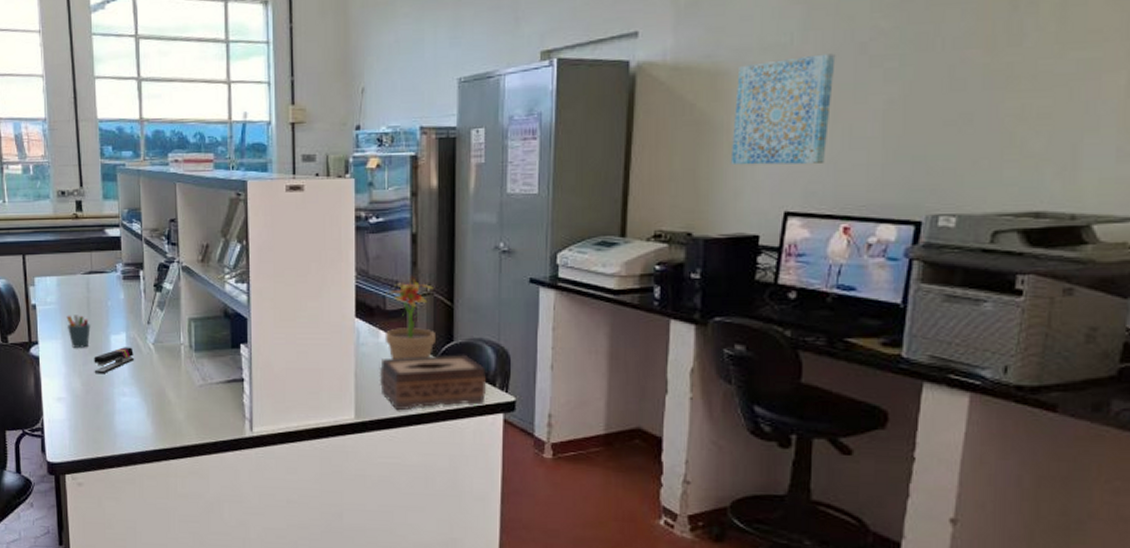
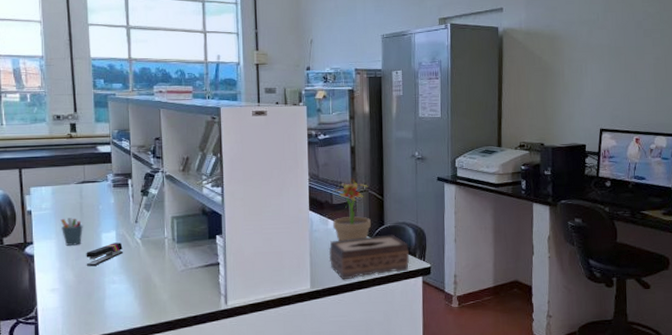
wall art: present [730,53,836,166] -> none [565,27,625,98]

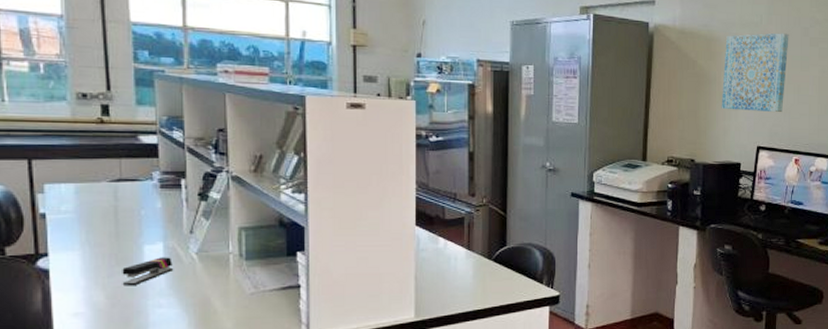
pen holder: present [60,218,83,246] -> none [87,224,118,259]
tissue box: present [328,234,409,280] -> none [438,257,534,309]
potted plant: present [331,177,371,241] -> none [443,189,490,263]
wall art: none [565,27,625,98] -> present [721,33,789,113]

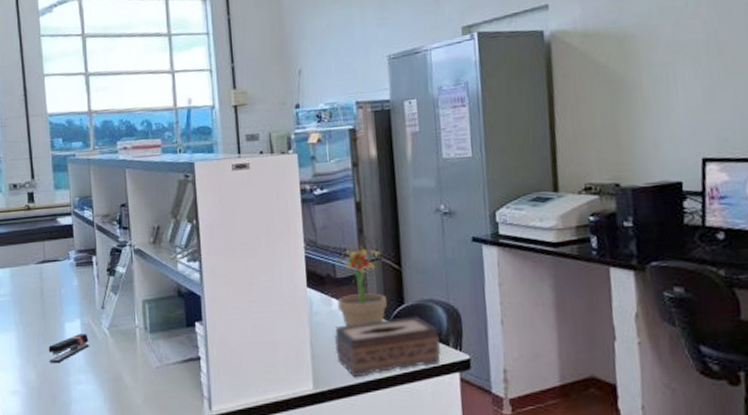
tissue box: none [438,257,534,309] -> present [334,316,440,378]
potted plant: none [443,189,490,263] -> present [334,242,387,326]
wall art: present [721,33,789,113] -> none [643,13,732,119]

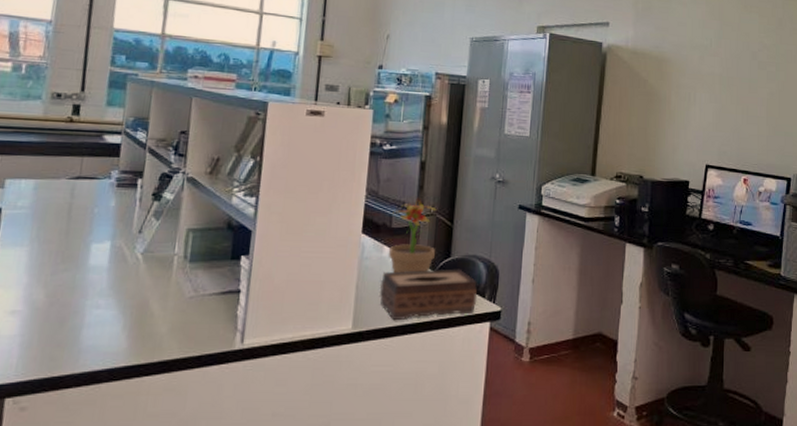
stapler: present [48,333,90,364] -> none [64,256,118,285]

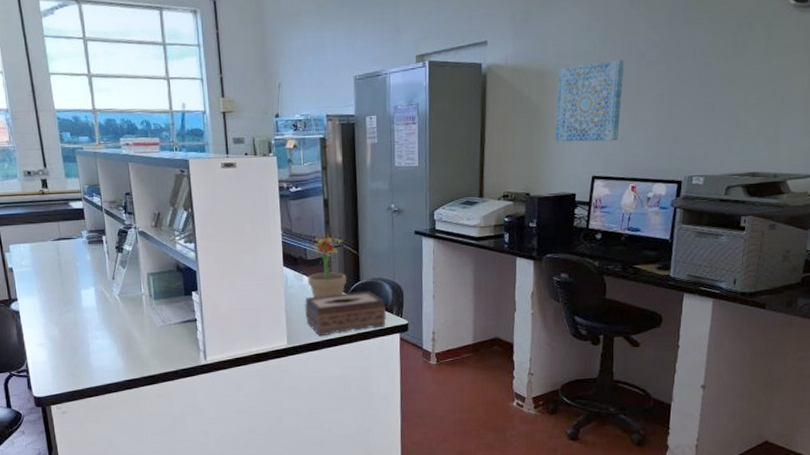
wall art: none [670,56,738,133] -> present [555,59,625,143]

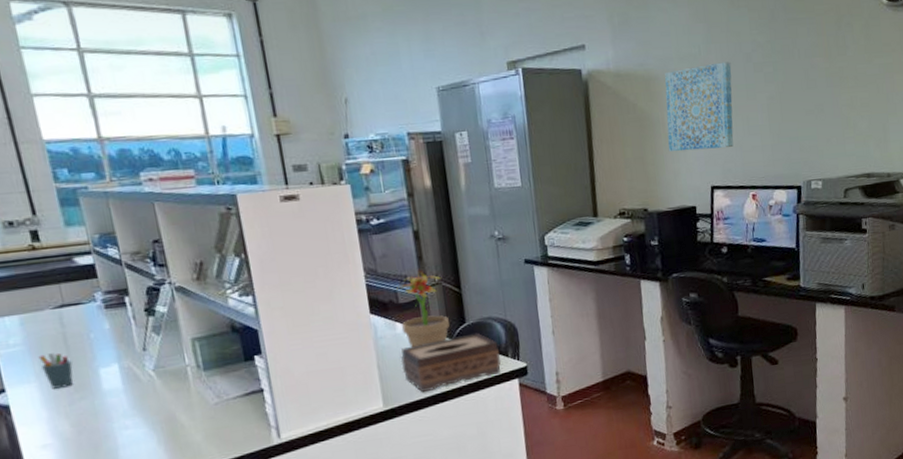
pen holder: none [41,275,63,302] -> present [38,353,74,389]

